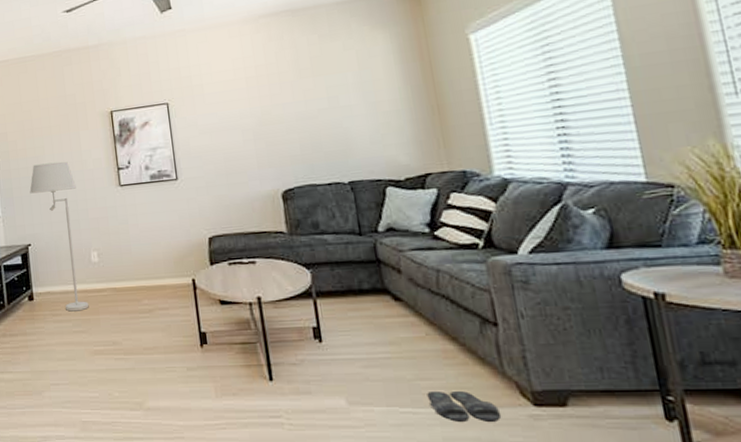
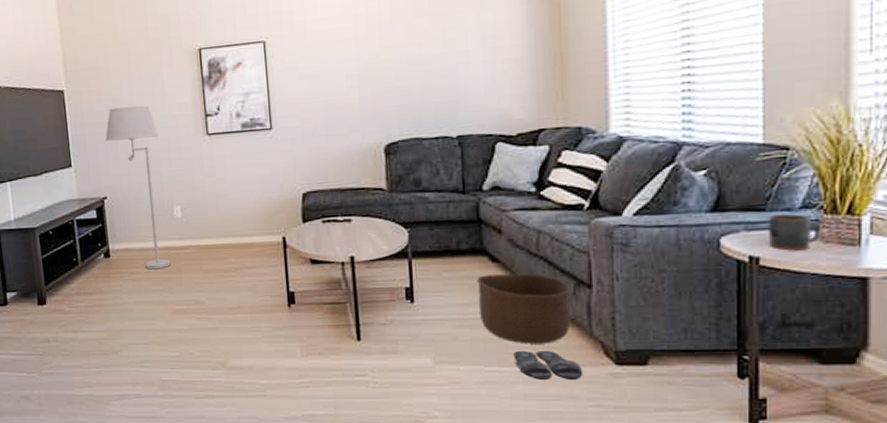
basket: none [382,312,482,384] -> present [477,273,572,344]
mug: none [667,249,725,286] -> present [767,214,820,251]

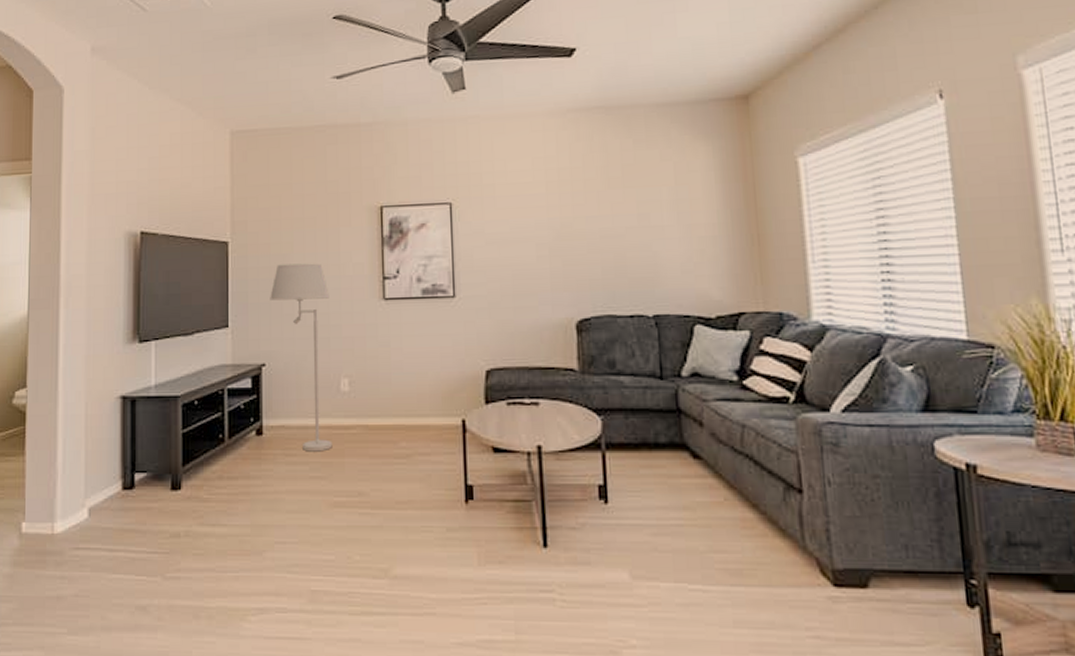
basket: present [477,273,572,344] -> none [677,474,783,559]
slippers: present [513,350,582,380] -> none [720,565,797,603]
mug: present [767,214,820,251] -> none [981,418,1037,459]

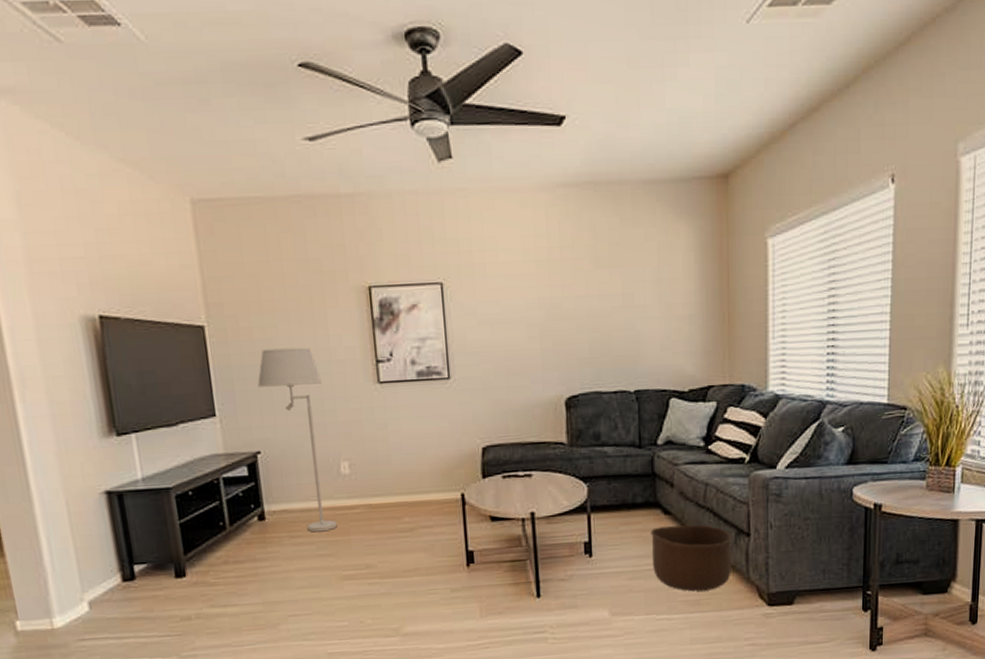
basket: none [677,474,783,559] -> present [651,524,733,592]

